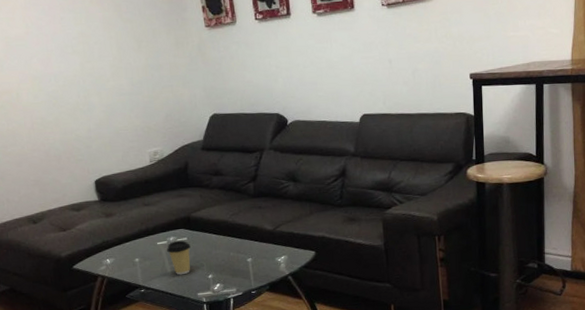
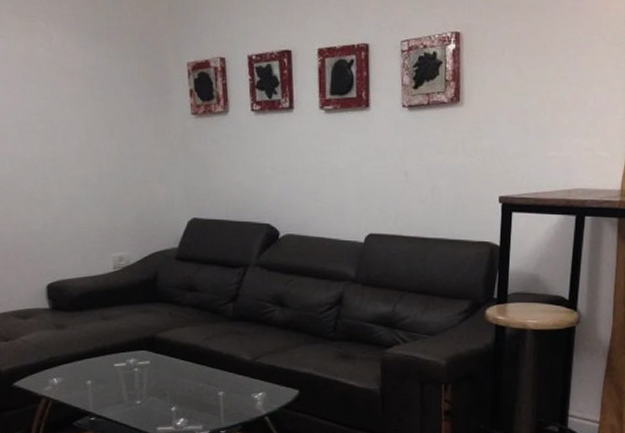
coffee cup: present [167,240,191,275] -> none [125,363,153,405]

